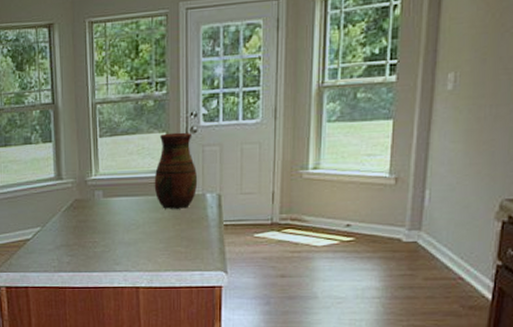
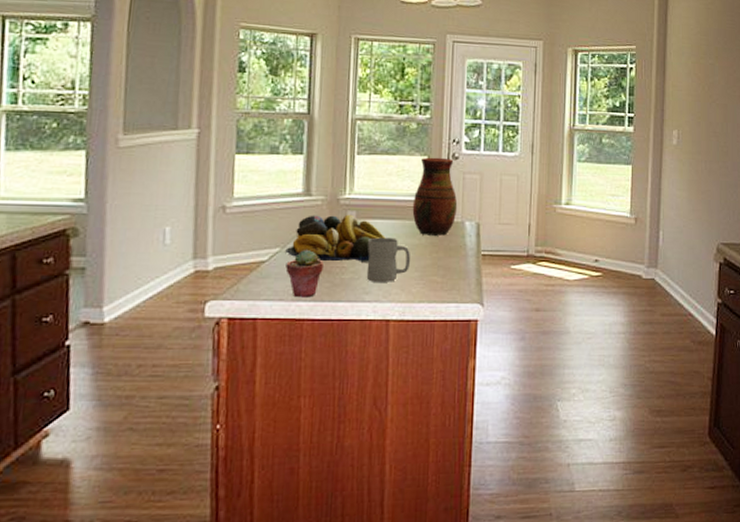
fruit bowl: none [45,194,131,237] -> present [285,214,386,262]
potted succulent: none [47,227,78,269] -> present [285,249,323,298]
mug: none [115,213,156,254] -> present [366,237,411,282]

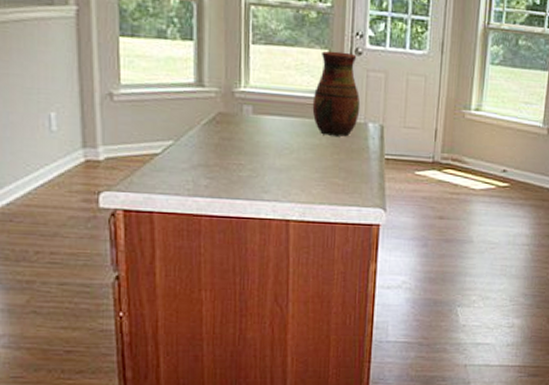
fruit bowl: present [285,214,386,262] -> none [179,107,284,161]
potted succulent: present [285,249,323,298] -> none [180,143,219,194]
mug: present [366,237,411,282] -> none [265,135,311,182]

